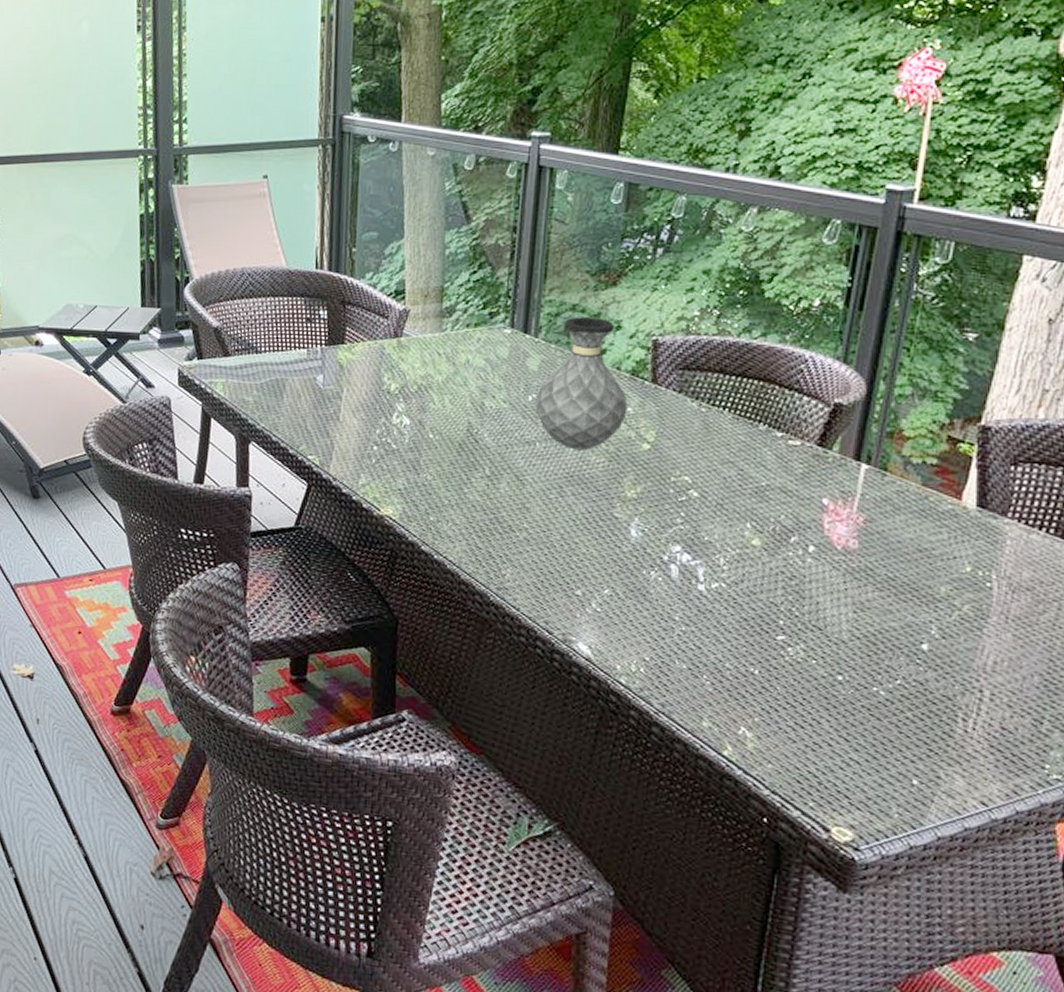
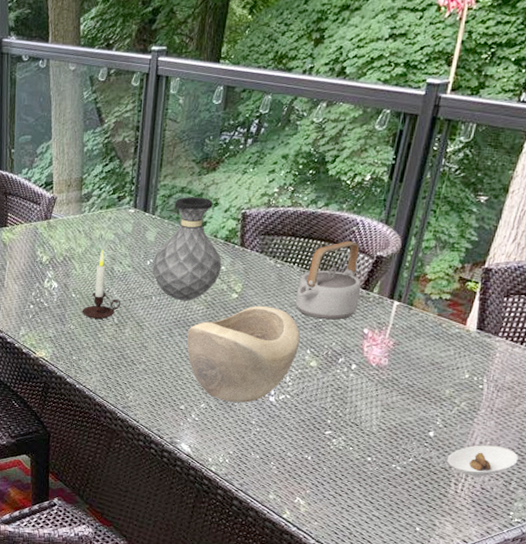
candle: none [442,379,494,469] -> present [82,250,121,319]
decorative bowl: none [583,460,737,591] -> present [187,305,301,403]
teapot: none [727,381,815,485] -> present [294,240,361,320]
saucer: none [950,666,1050,712] -> present [447,445,518,477]

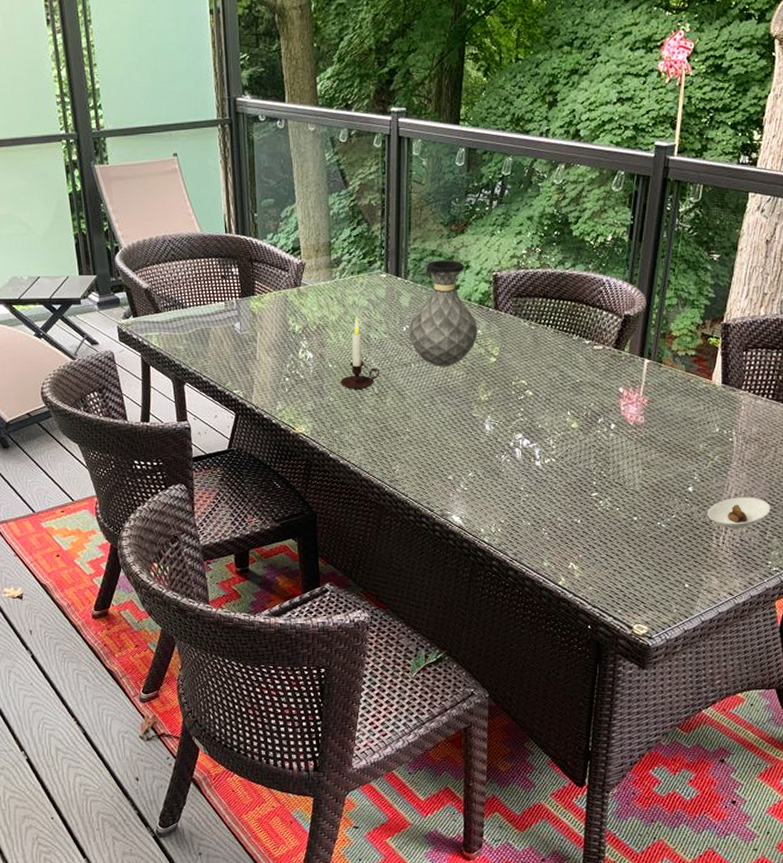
decorative bowl: present [187,305,301,403] -> none [450,368,560,469]
teapot: present [294,240,361,320] -> none [551,300,612,380]

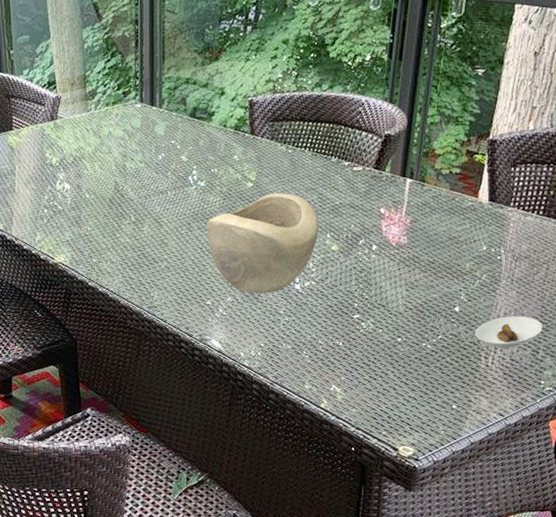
candle: present [340,317,380,389] -> none [97,147,137,218]
vase: present [409,260,478,366] -> none [165,87,234,193]
decorative bowl: none [450,368,560,469] -> present [207,192,319,293]

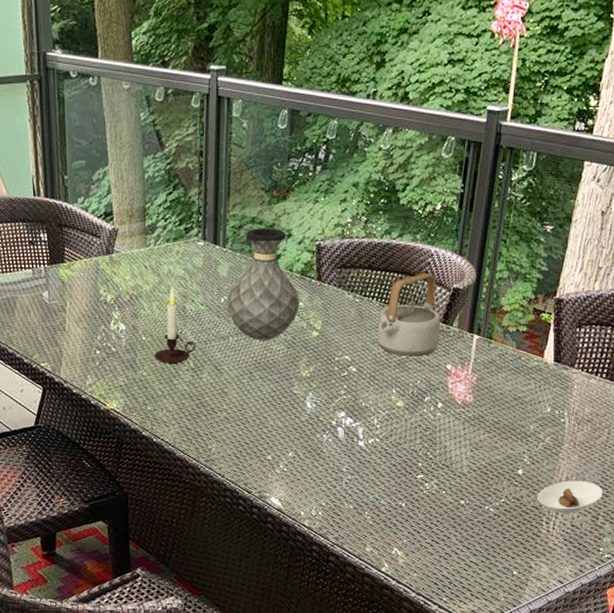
candle: none [97,147,137,218] -> present [154,287,196,363]
vase: none [165,87,234,193] -> present [227,228,299,340]
decorative bowl: present [207,192,319,293] -> none [270,343,385,449]
teapot: none [310,121,372,203] -> present [376,272,440,357]

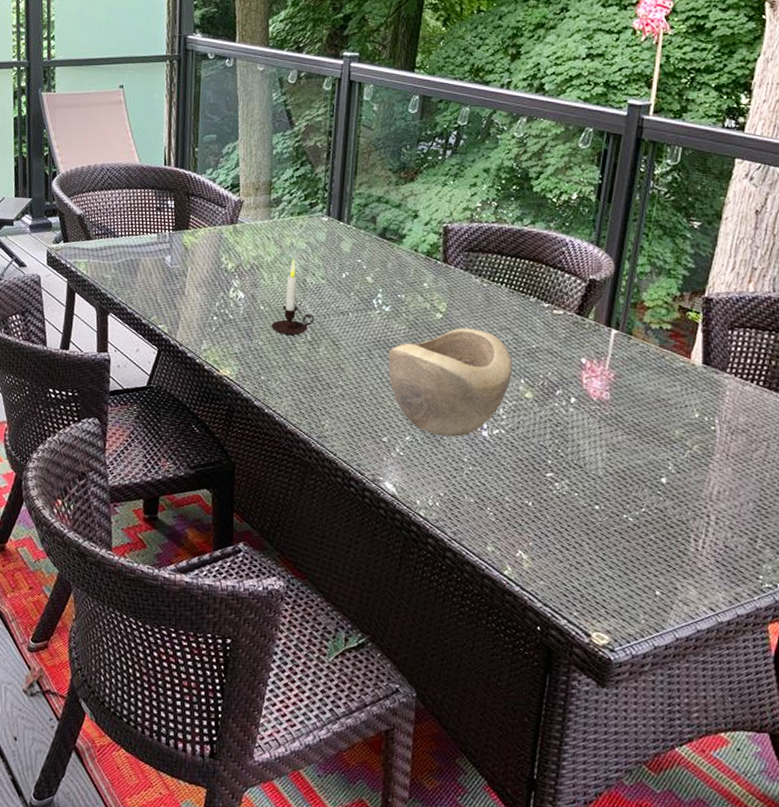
vase: present [227,228,299,340] -> none [348,207,424,319]
decorative bowl: none [270,343,385,449] -> present [388,327,513,437]
teapot: present [376,272,440,357] -> none [504,261,574,347]
saucer: present [538,480,603,514] -> none [684,495,762,533]

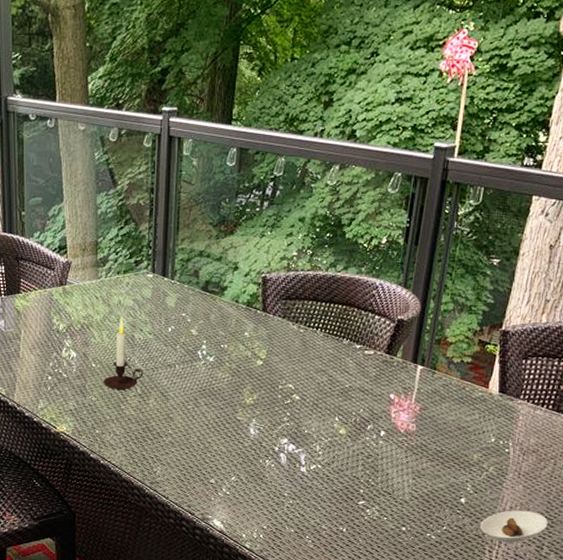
decorative bowl: present [388,327,513,437] -> none [214,372,328,474]
saucer: none [684,495,762,533] -> present [480,510,548,543]

